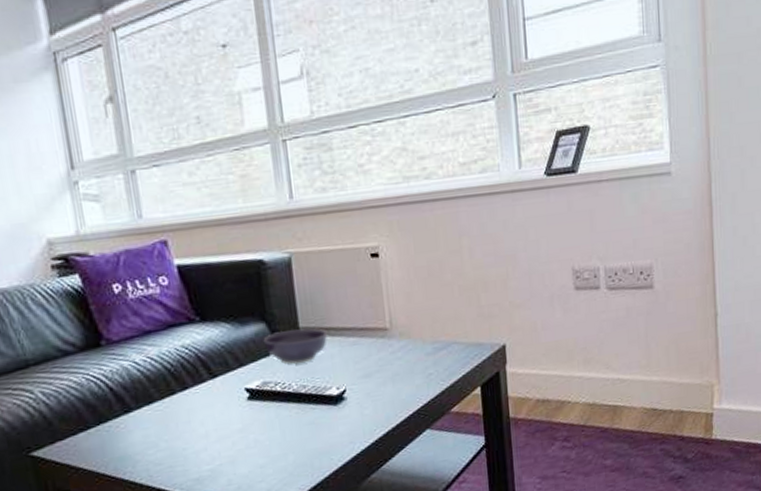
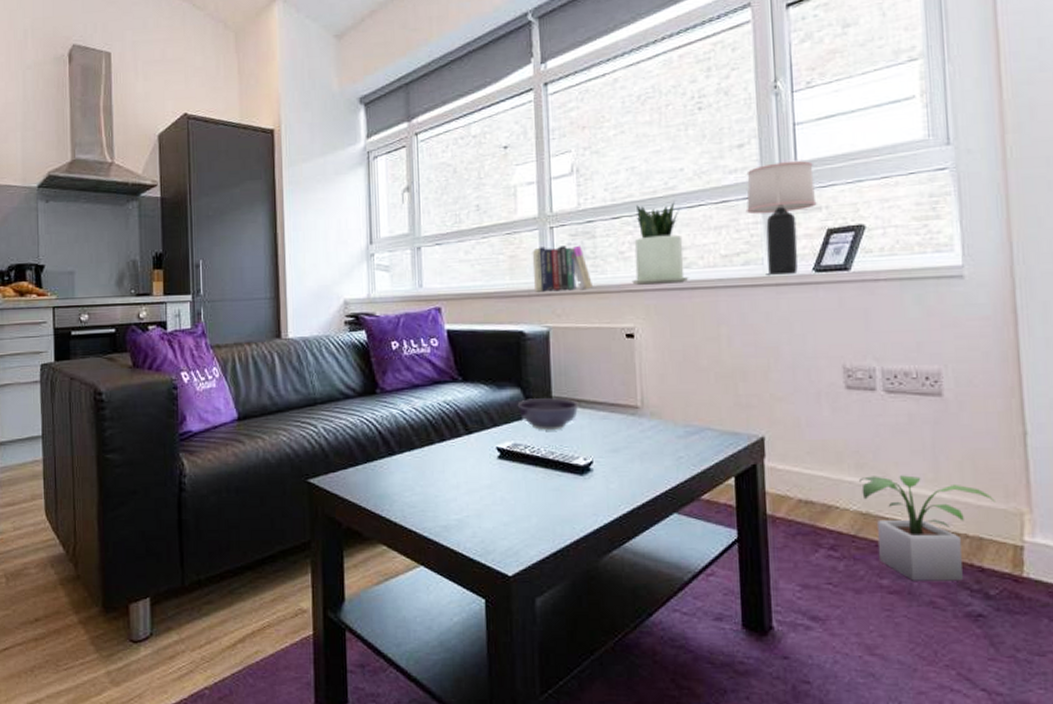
books: none [265,159,333,216] -> present [532,245,592,294]
planter: none [371,107,430,201] -> present [631,202,689,286]
table lamp: none [480,59,547,183] -> present [745,161,817,276]
potted plant: none [587,364,693,458] -> present [859,475,995,581]

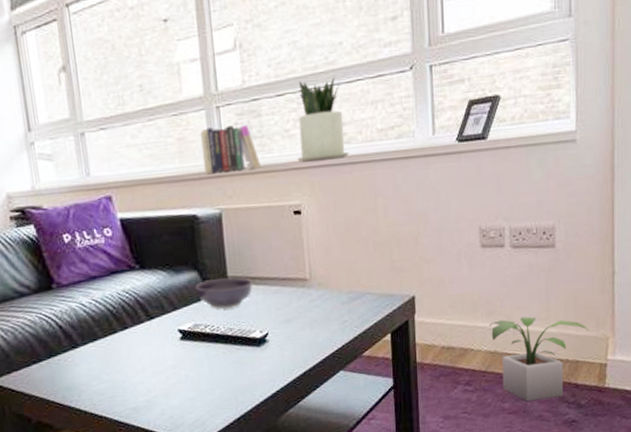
table lamp: present [745,161,817,276] -> none [399,33,461,148]

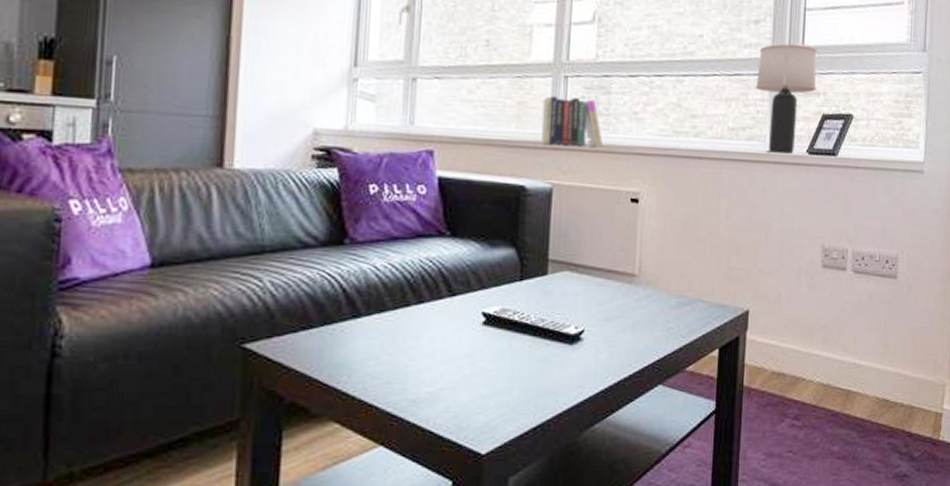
bowl: present [195,277,253,310] -> none [510,259,576,296]
planter: present [297,77,349,164] -> none [642,66,697,152]
table lamp: none [399,33,461,148] -> present [755,44,817,155]
potted plant: present [490,316,589,402] -> none [825,350,926,447]

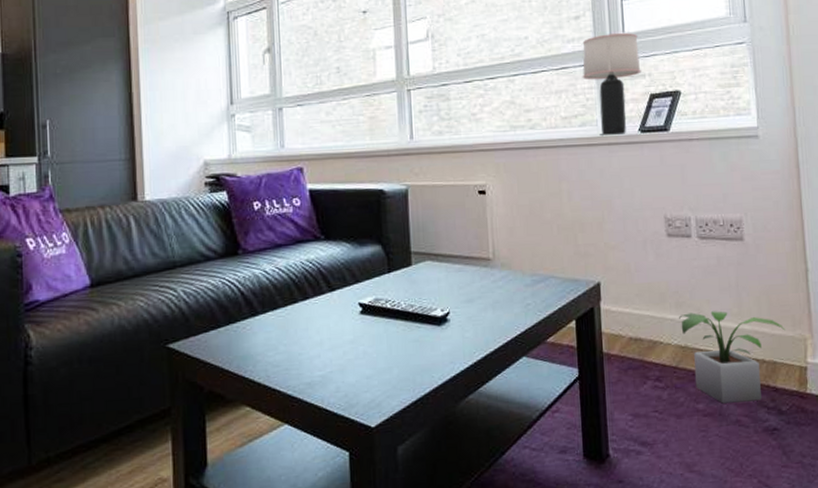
books: present [541,96,603,148] -> none [391,107,447,153]
potted plant: none [825,350,926,447] -> present [679,311,785,404]

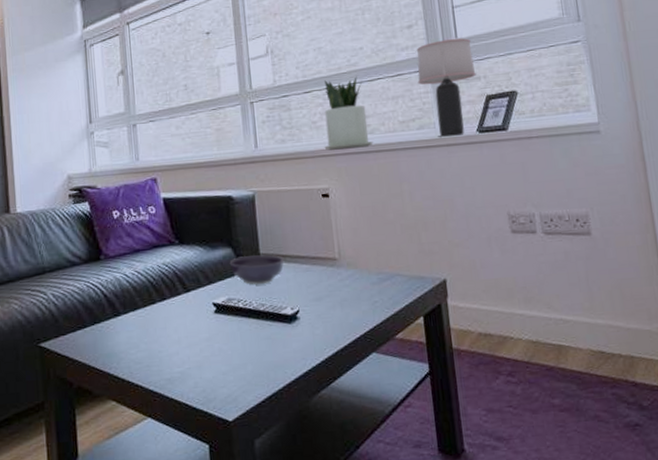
bowl: none [378,253,436,285] -> present [229,254,284,285]
planter: none [483,67,534,146] -> present [323,76,373,151]
potted plant: present [679,311,785,404] -> none [528,305,641,399]

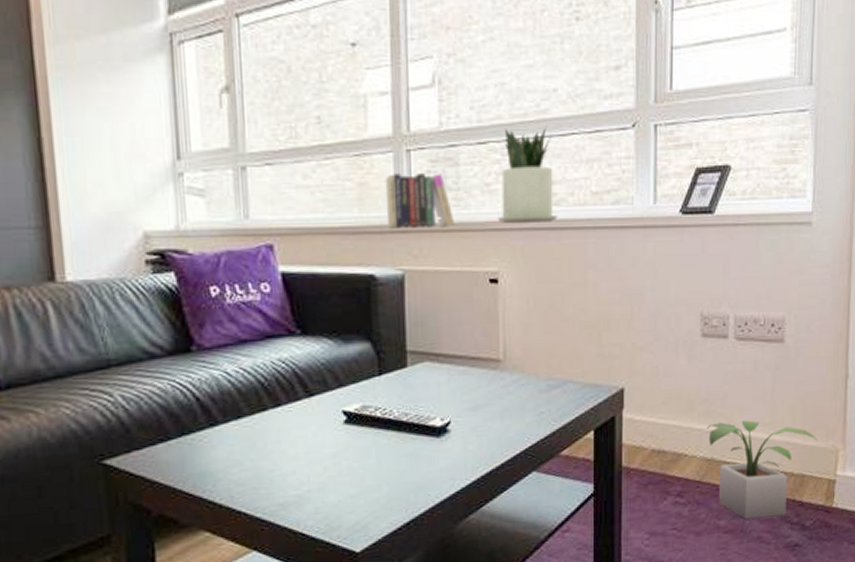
bowl: present [229,254,284,285] -> none [366,352,437,390]
books: none [235,117,290,162] -> present [385,173,454,230]
table lamp: present [416,38,476,138] -> none [619,90,688,217]
potted plant: none [528,305,641,399] -> present [707,420,818,520]

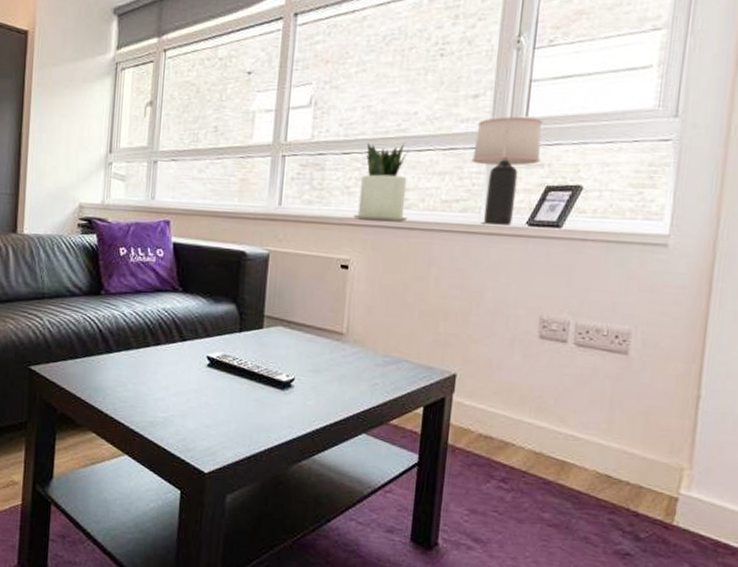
books: present [385,173,454,230] -> none [260,173,316,219]
table lamp: none [619,90,688,217] -> present [471,116,543,227]
potted plant: present [707,420,818,520] -> none [538,420,660,522]

